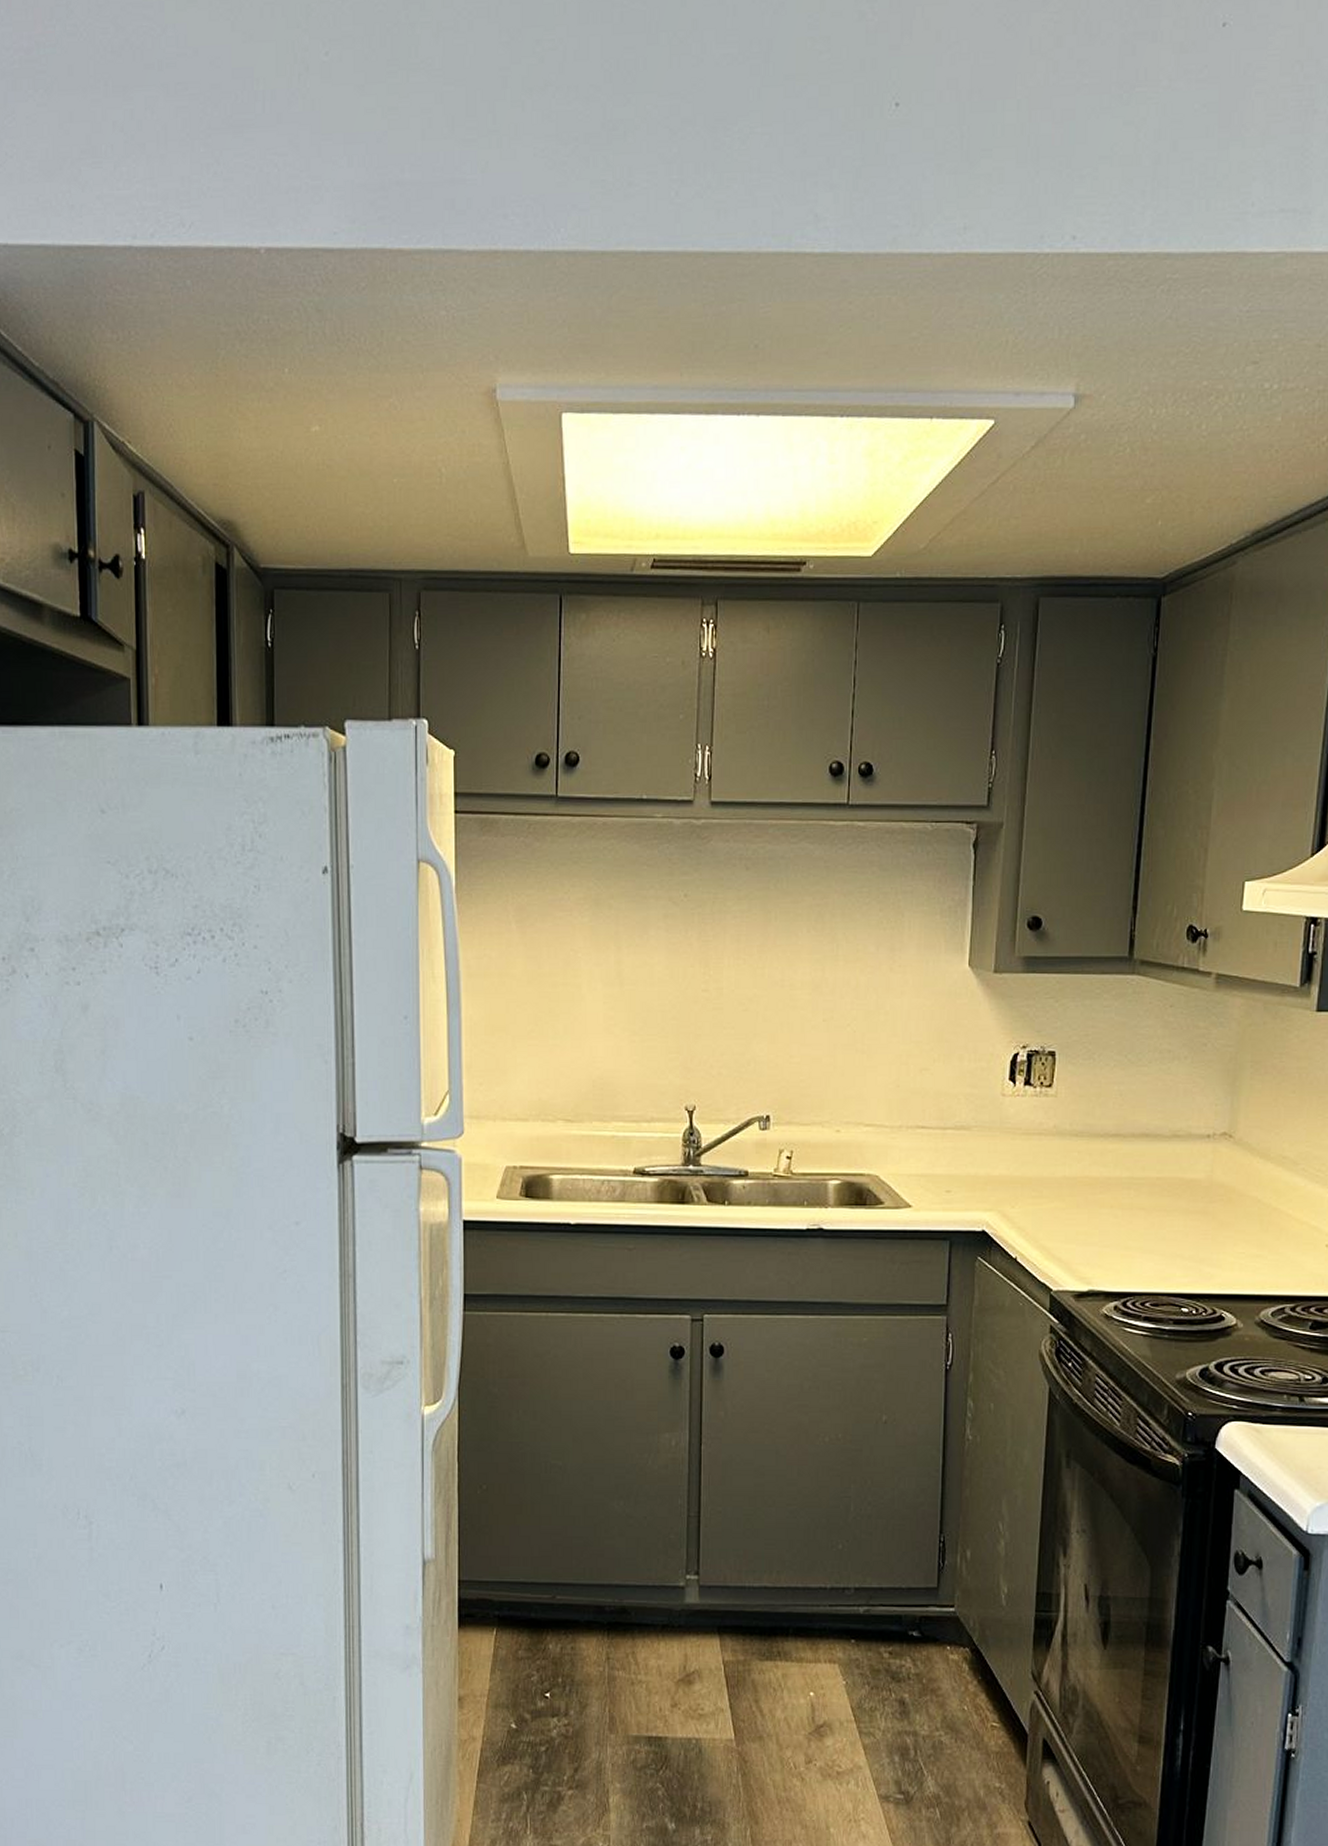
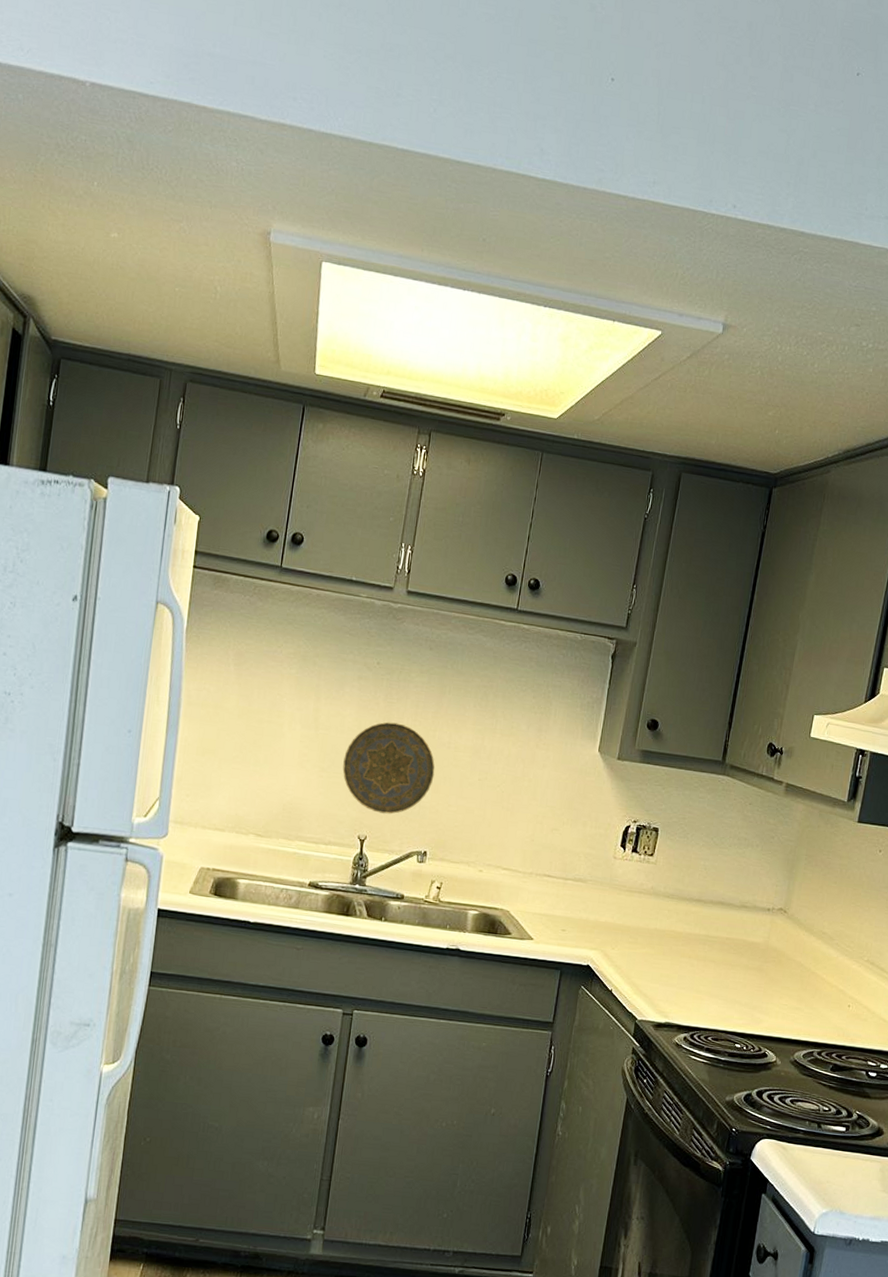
decorative plate: none [658,965,769,1076] -> present [342,722,435,814]

